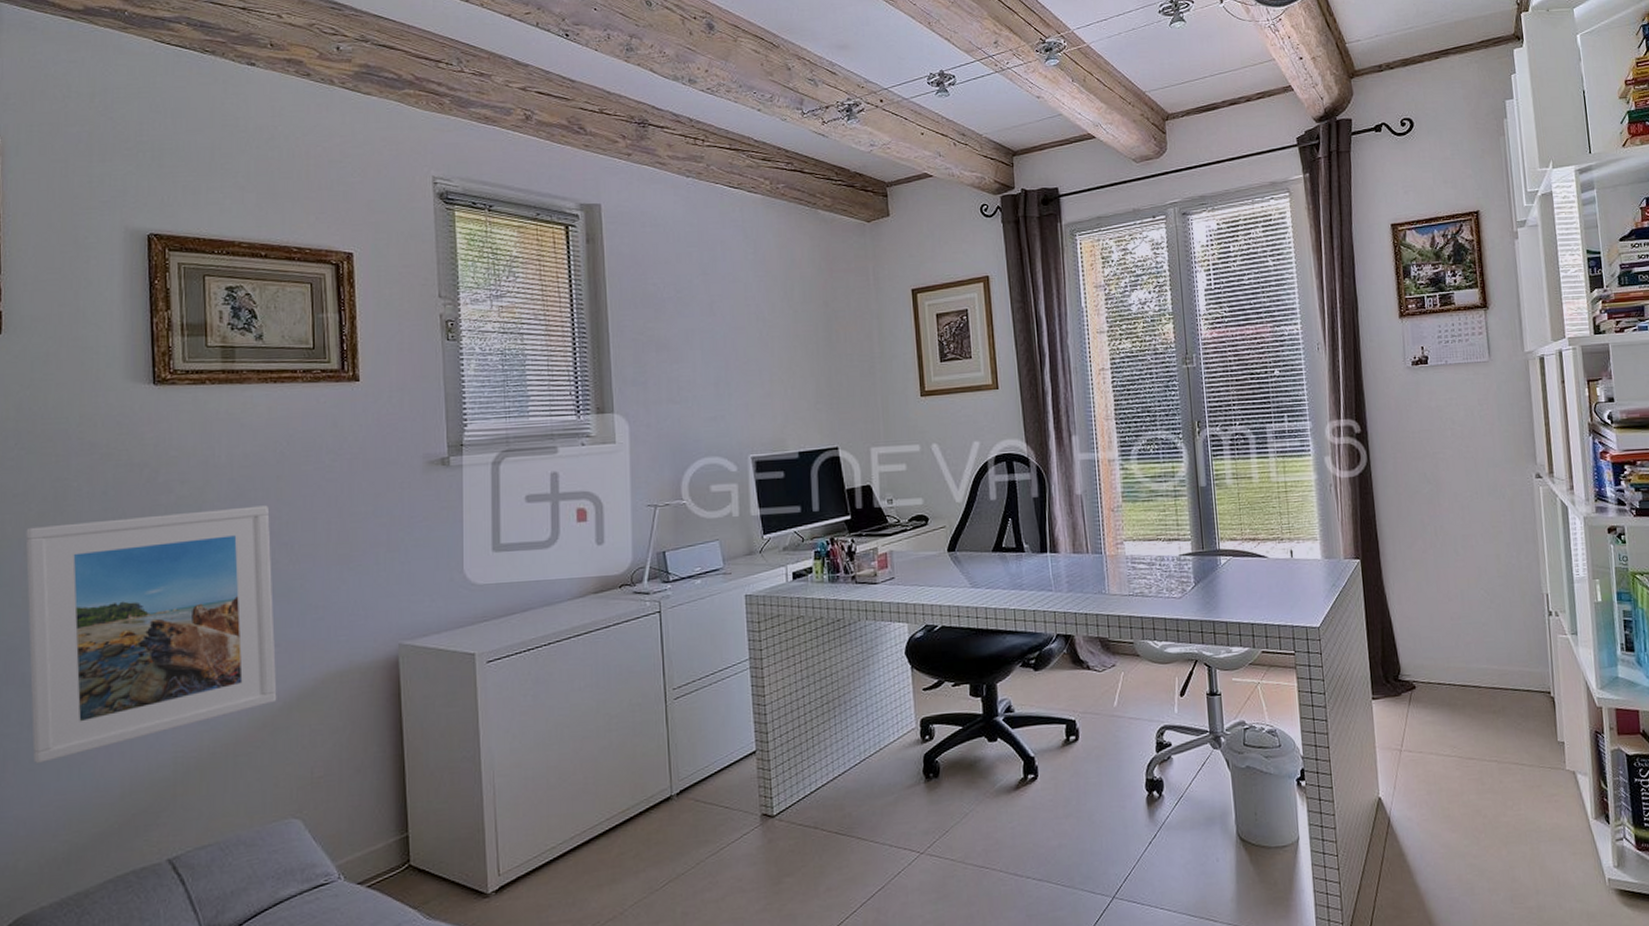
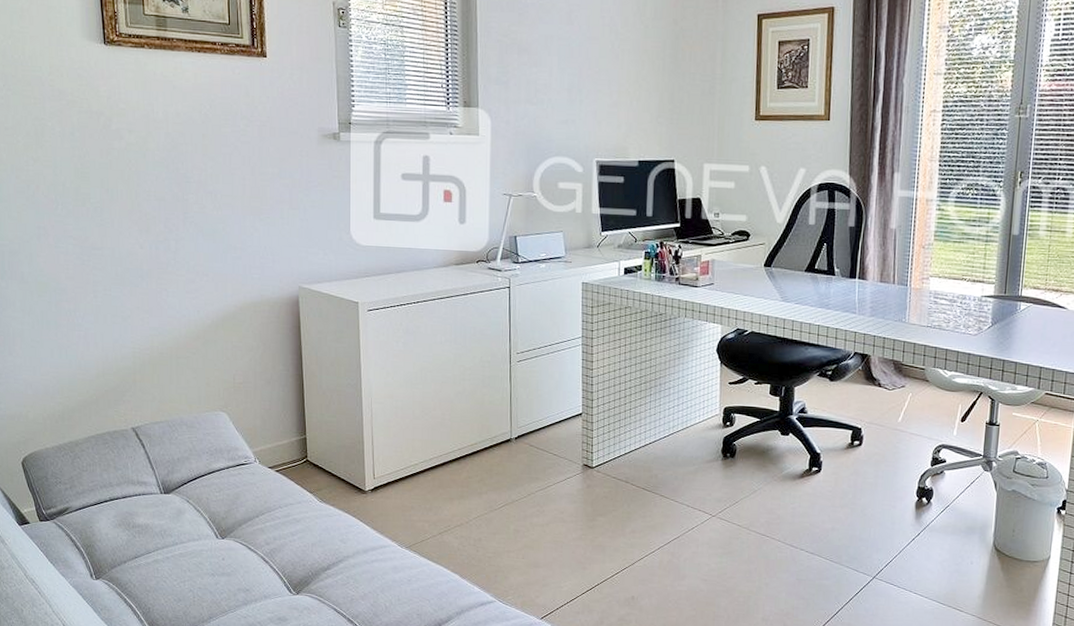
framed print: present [25,505,277,763] -> none [16,156,207,342]

